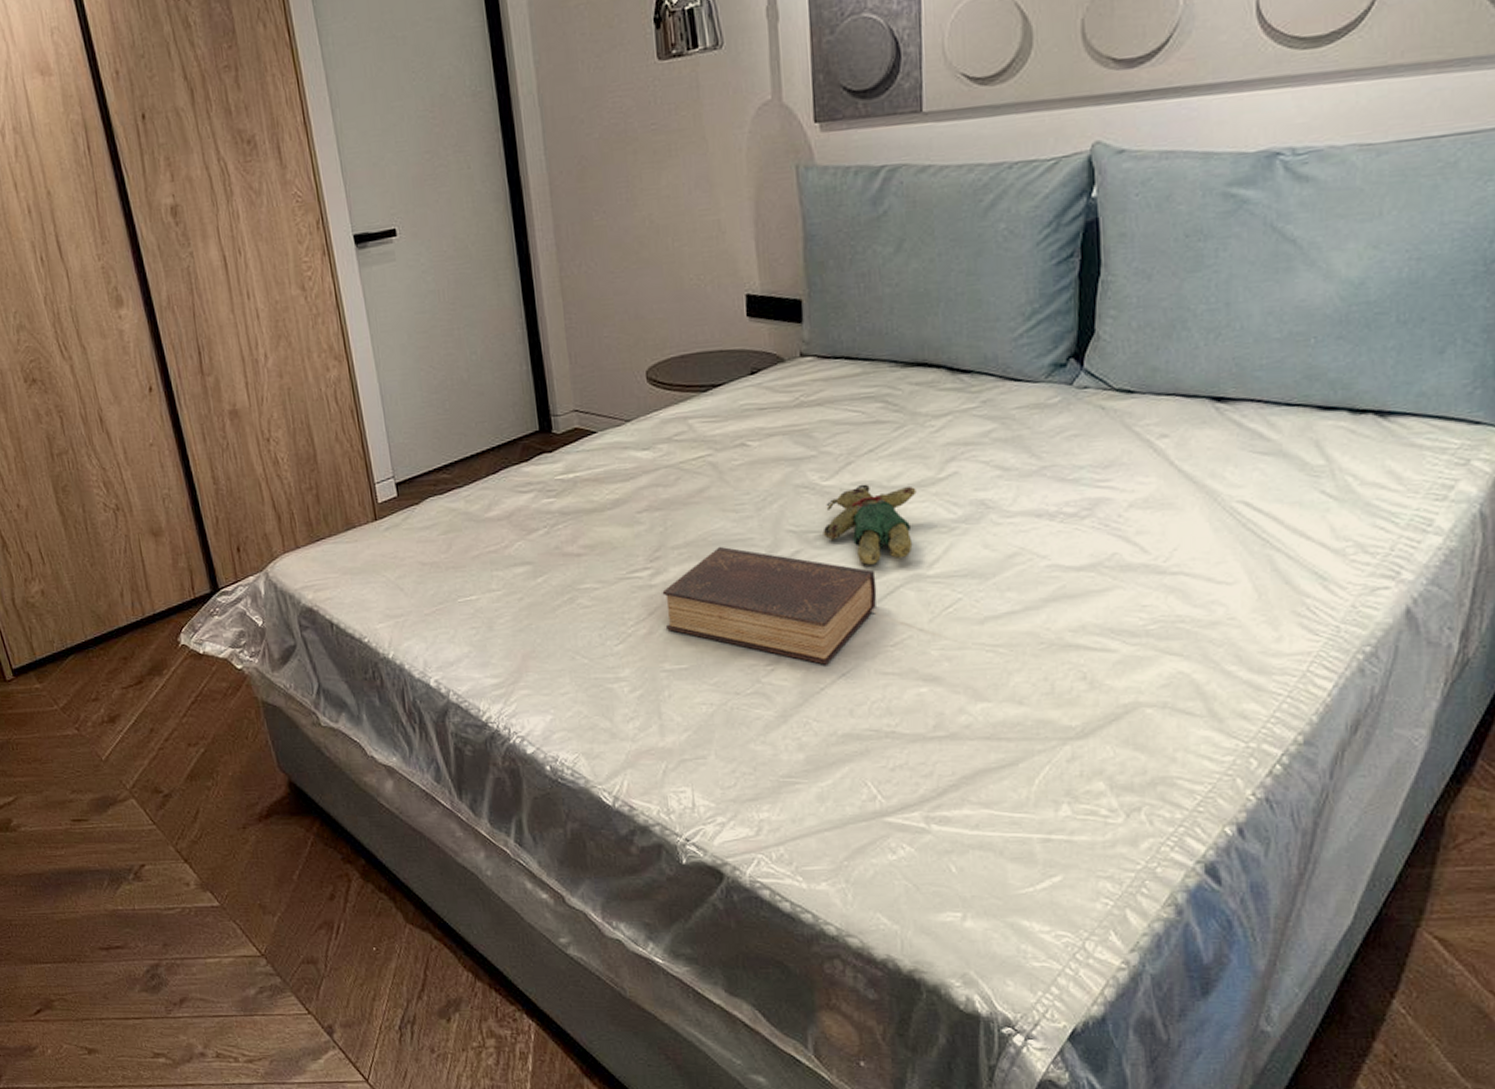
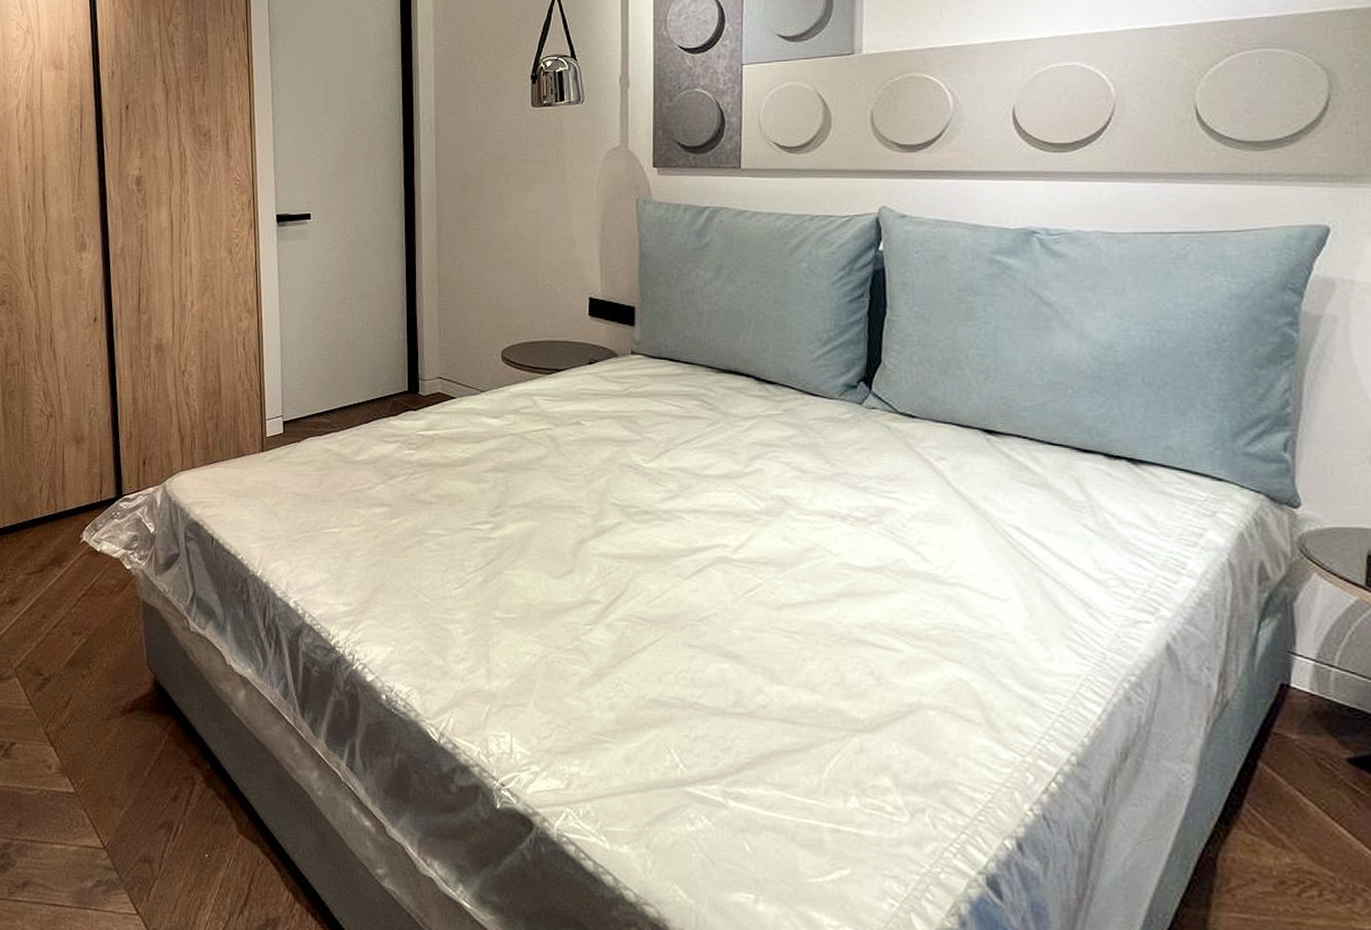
book: present [662,546,877,665] -> none [499,510,687,631]
teddy bear: present [822,484,917,565] -> none [642,470,725,543]

